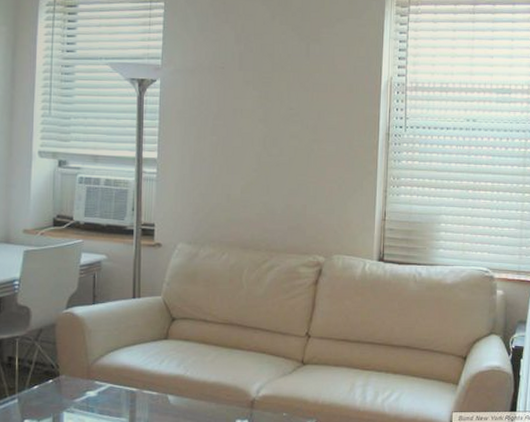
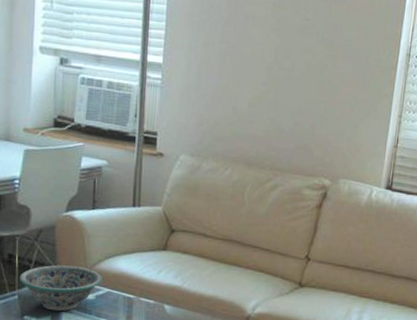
decorative bowl: none [19,364,105,412] -> present [19,265,104,312]

